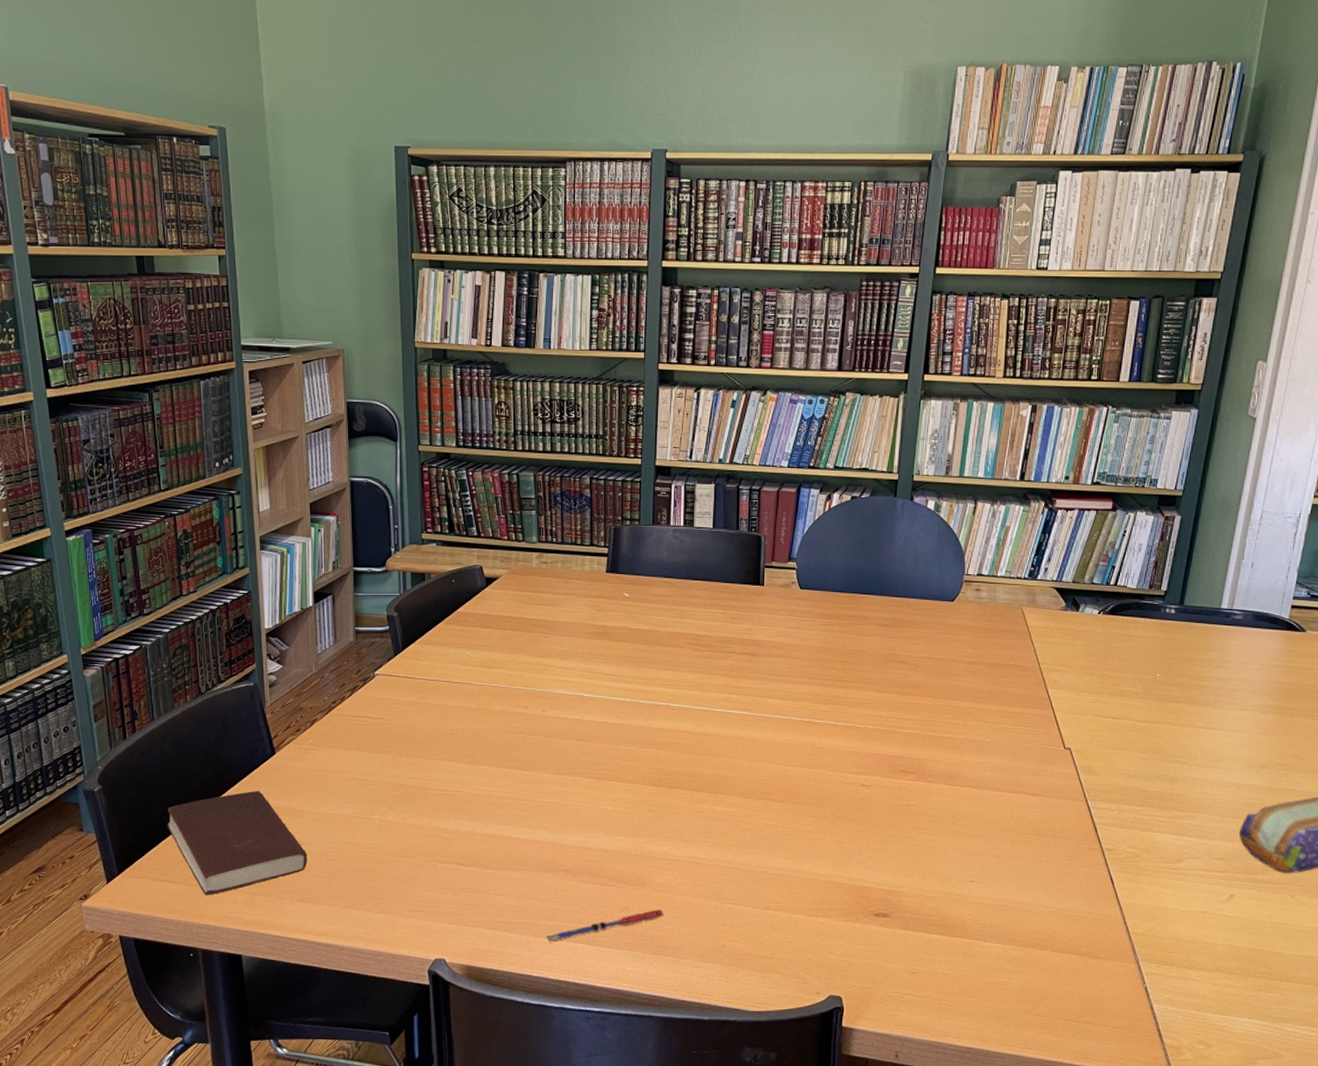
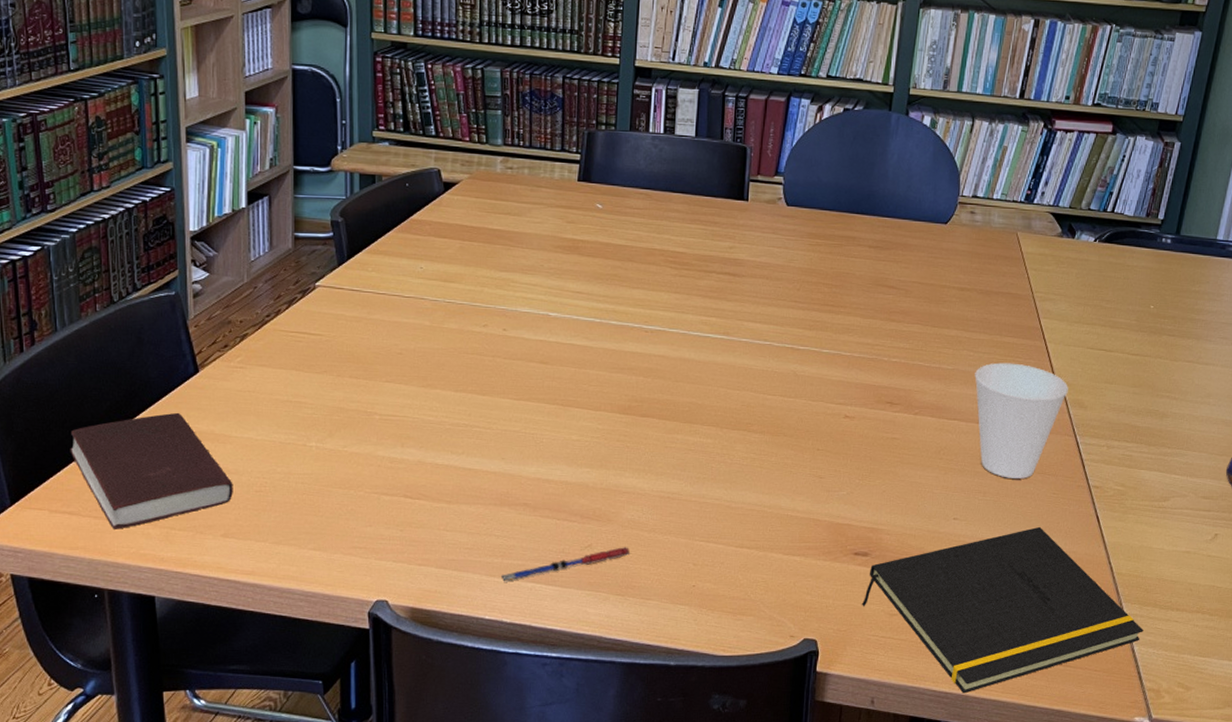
notepad: none [883,888,1162,1049] -> present [861,526,1143,694]
cup: none [985,731,1078,842] -> present [975,362,1068,479]

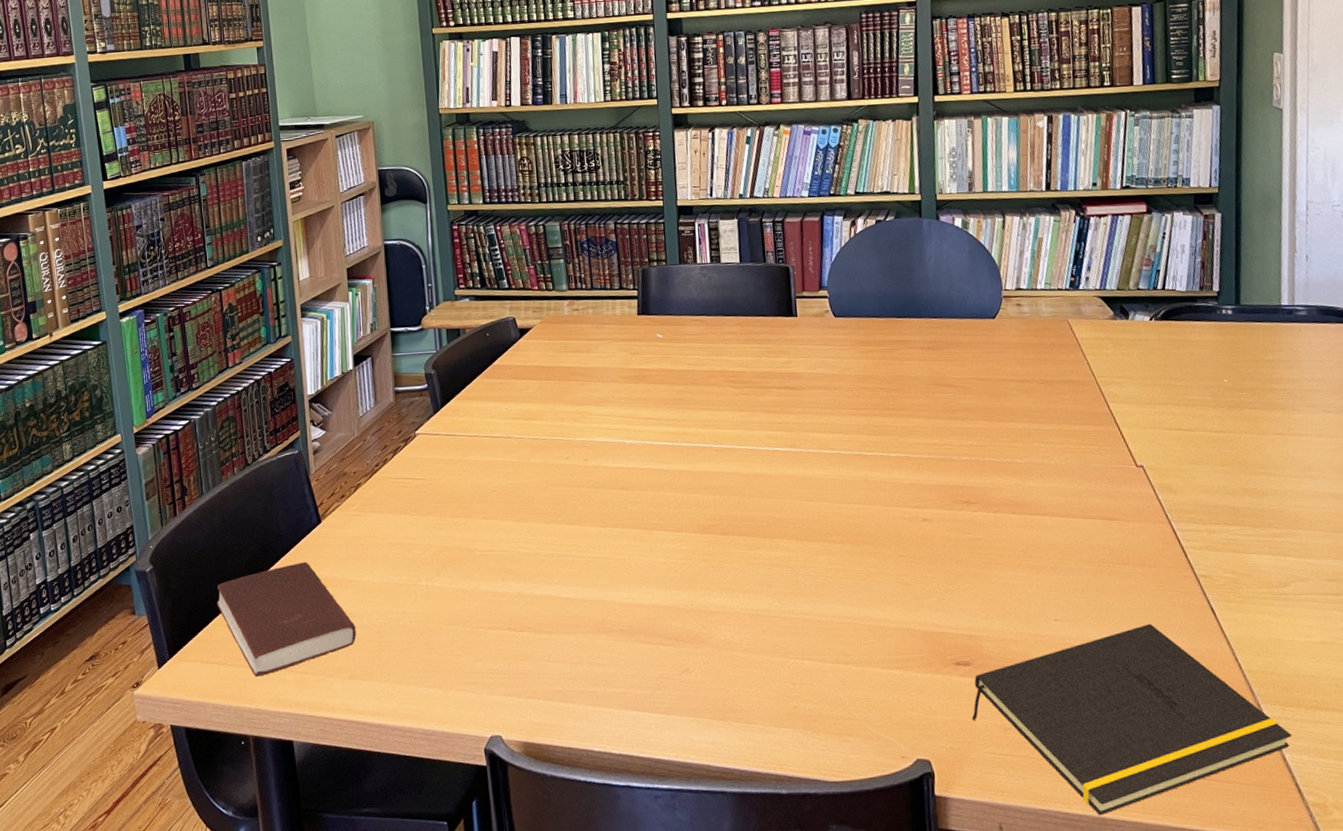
pen: present [501,547,631,582] -> none [606,669,728,712]
cup: present [975,362,1068,479] -> none [1050,451,1153,573]

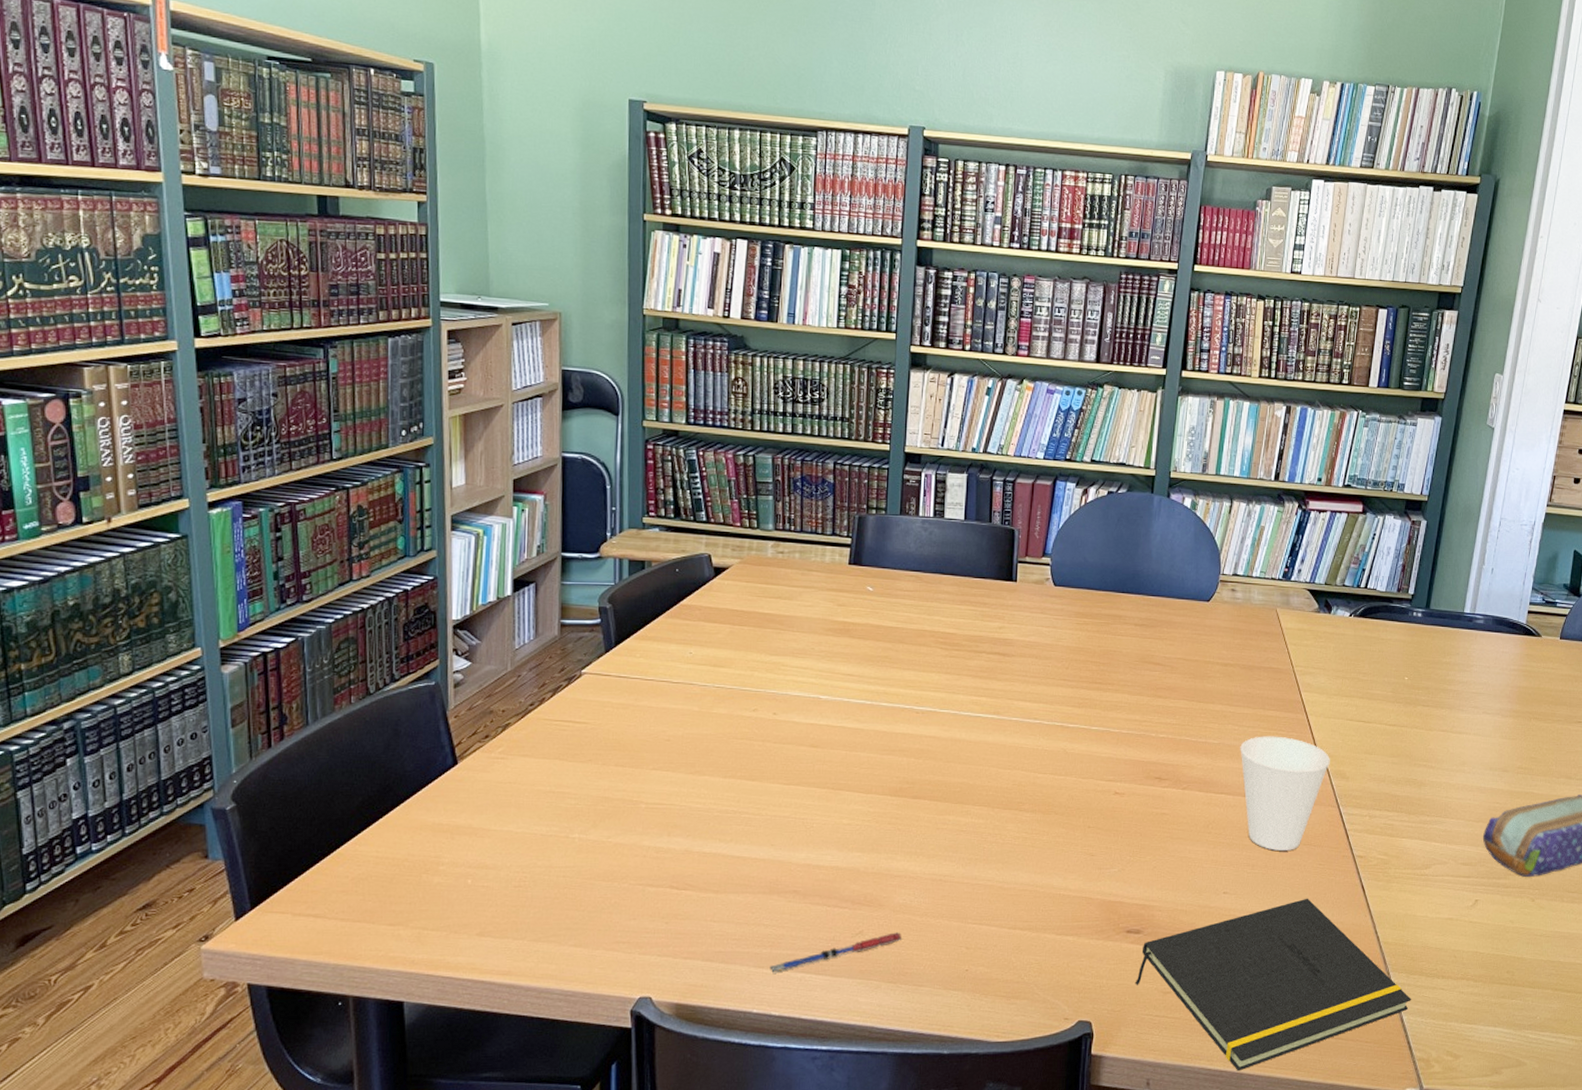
book: present [217,561,356,677] -> none [317,806,491,932]
pen: none [606,669,728,712] -> present [770,932,902,973]
cup: none [1050,451,1153,573] -> present [1240,736,1330,851]

